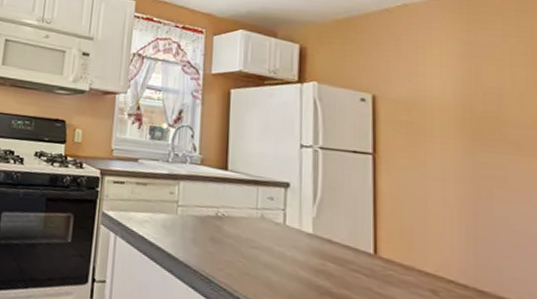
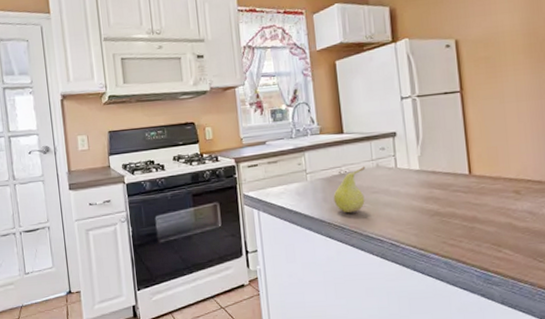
fruit: none [204,213,248,265] -> present [333,166,366,214]

